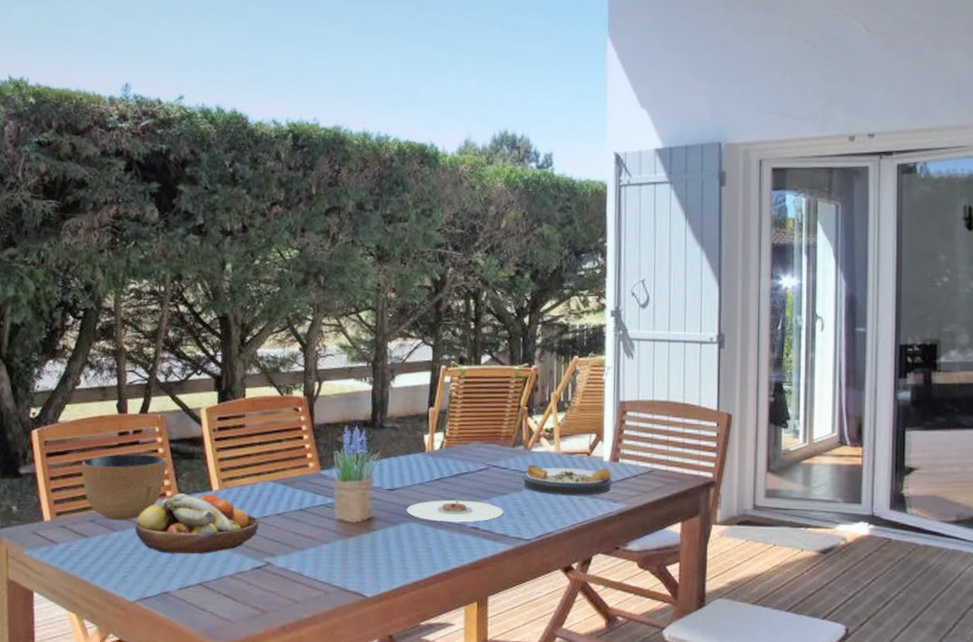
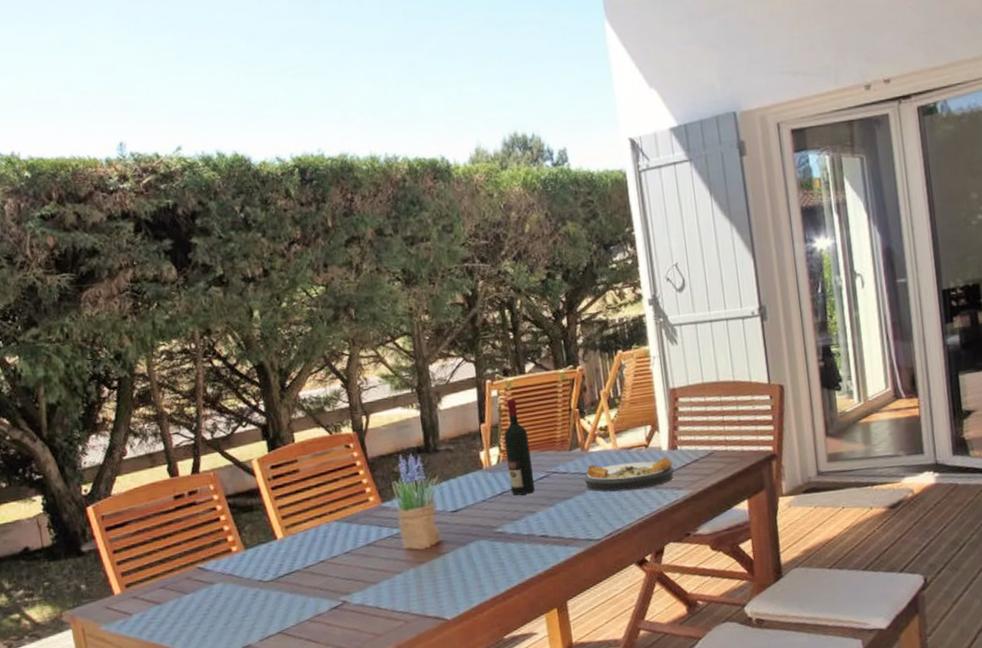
bowl: present [82,454,167,521] -> none [142,513,228,584]
fruit bowl: present [135,493,259,554] -> none [206,543,329,608]
plate: present [406,499,504,522] -> none [473,509,570,535]
wine bottle: none [449,387,474,484] -> present [504,398,536,496]

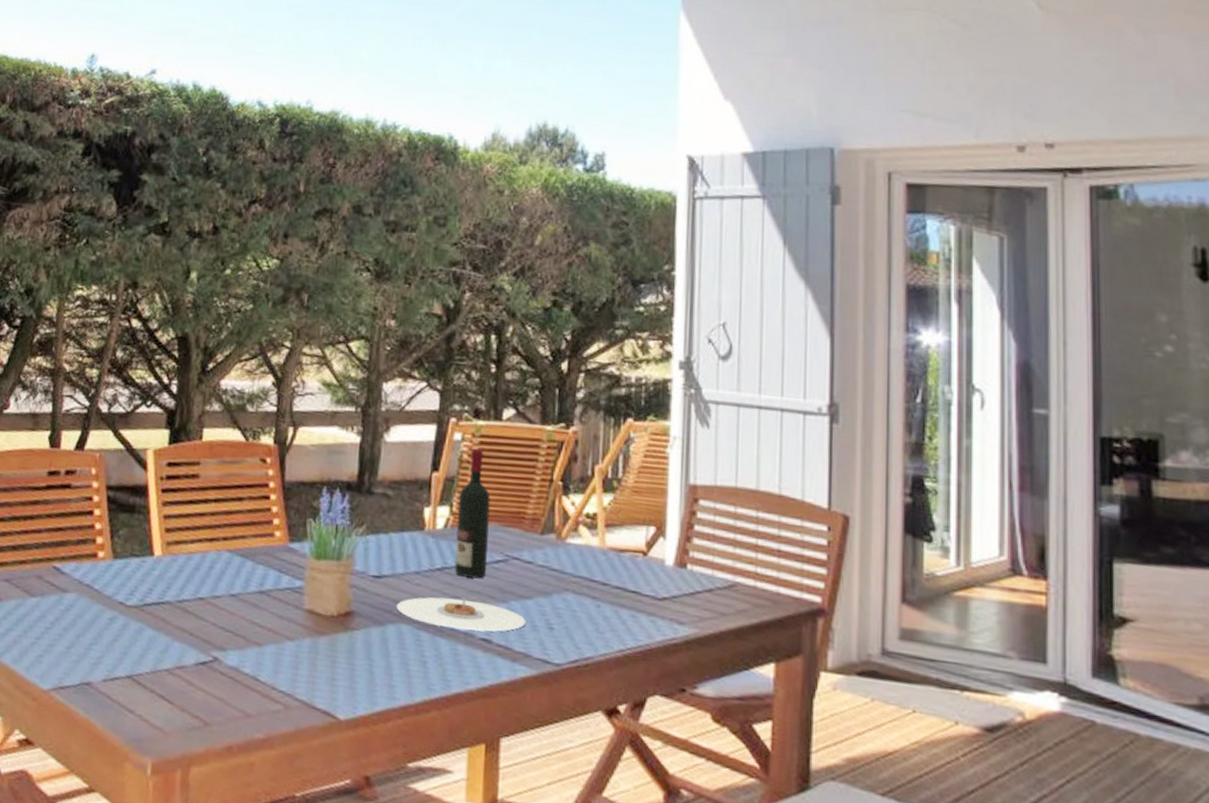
plate: none [473,509,570,535] -> present [396,597,526,632]
plate: present [583,457,674,492] -> none [552,560,678,612]

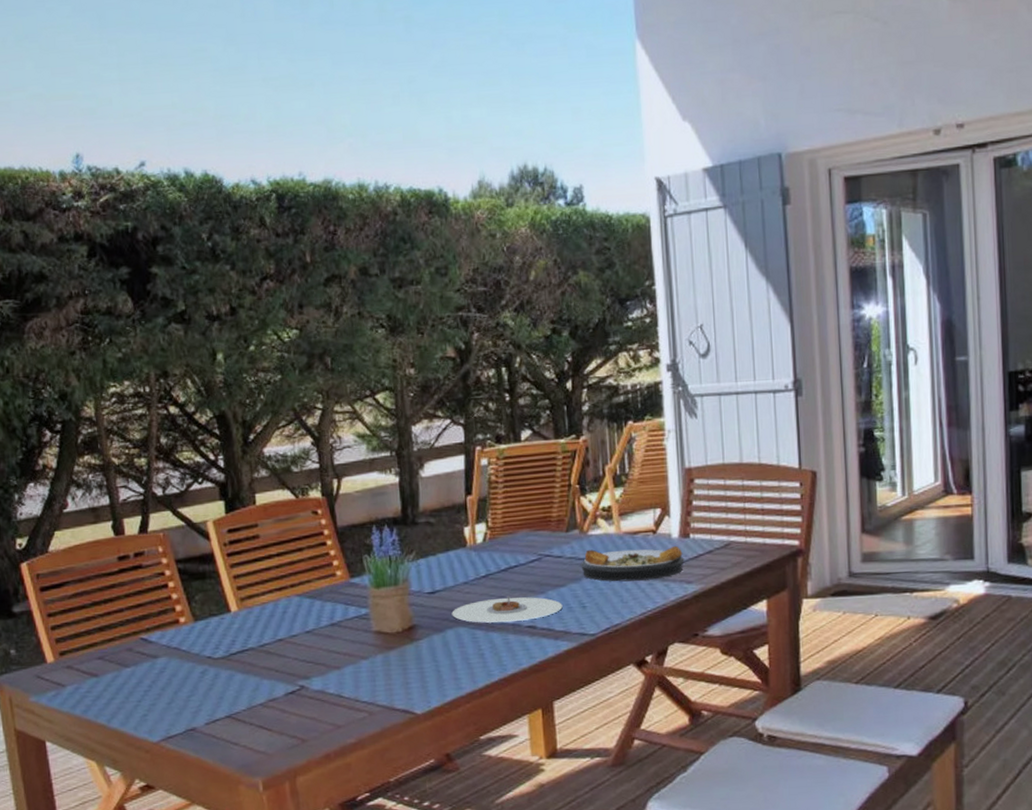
wine bottle: present [454,448,491,579] -> none [492,469,525,579]
plate: none [552,560,678,612] -> present [580,545,685,582]

